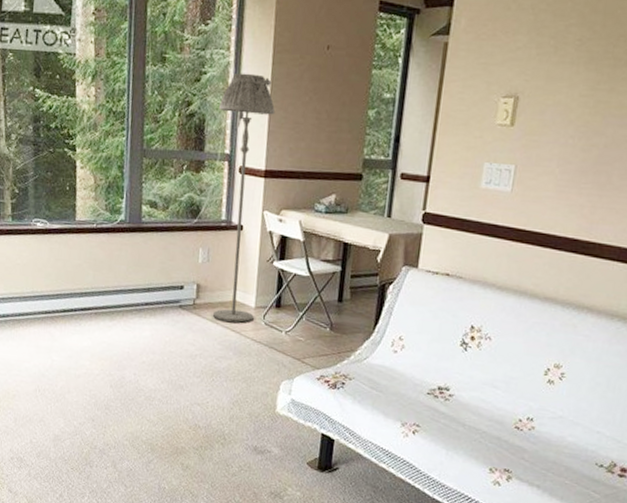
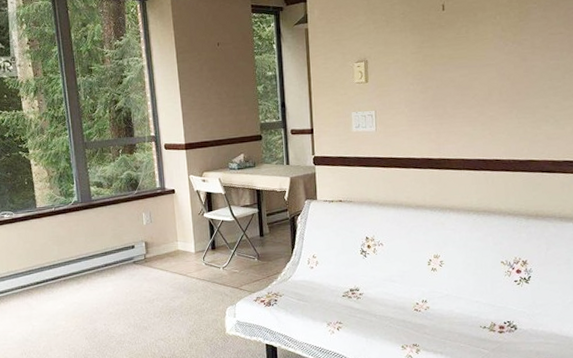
floor lamp: present [212,72,276,323] -> none [141,71,196,268]

